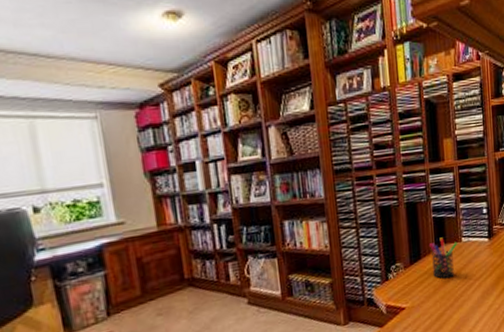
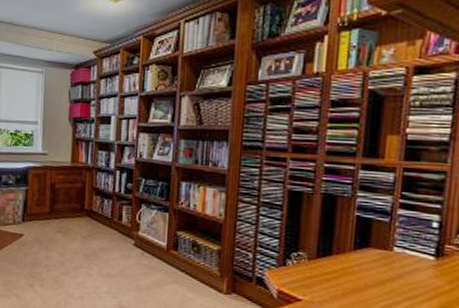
pen holder: present [430,237,458,279] -> none [345,239,387,287]

